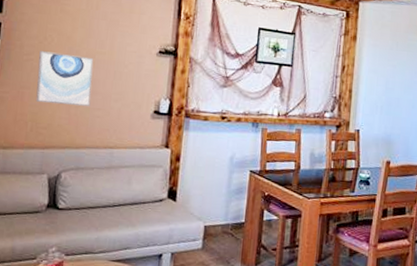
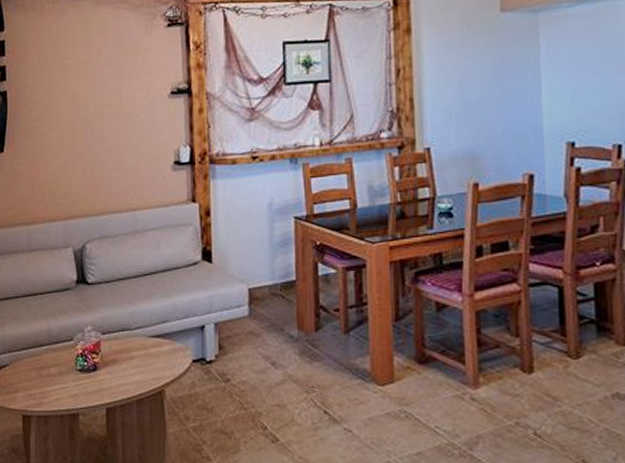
wall art: present [36,51,94,107] -> none [47,112,106,171]

